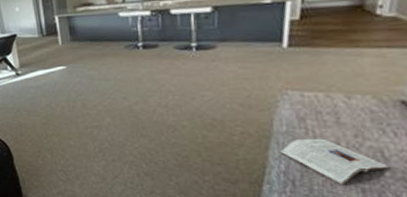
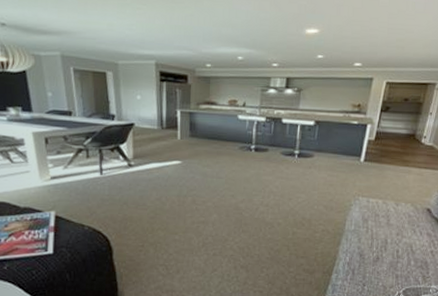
magazine: present [281,138,390,186] -> none [348,236,415,273]

